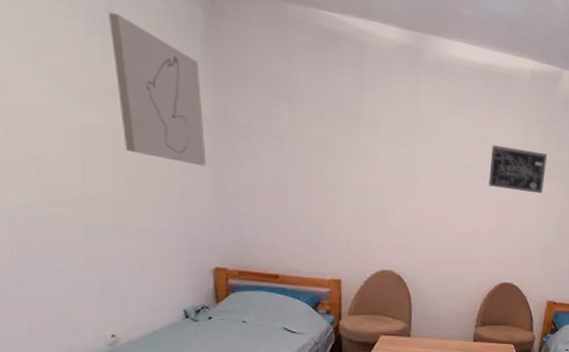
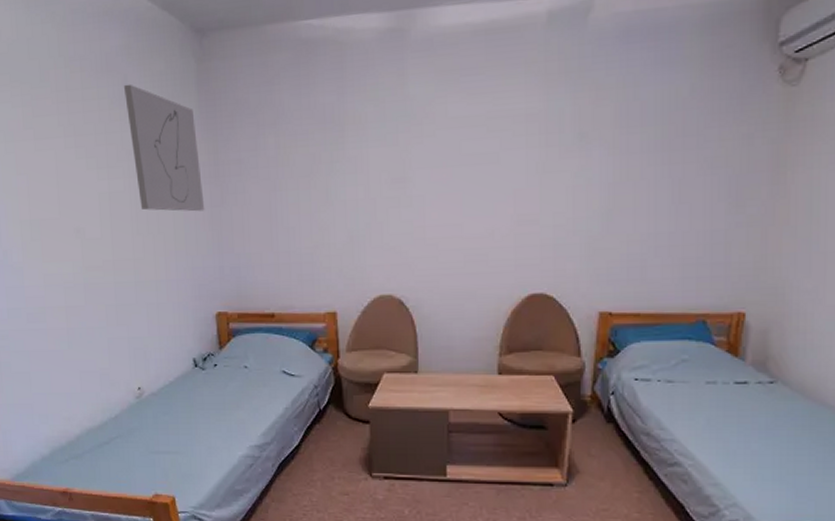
wall art: present [488,145,547,194] -> none [501,112,580,172]

